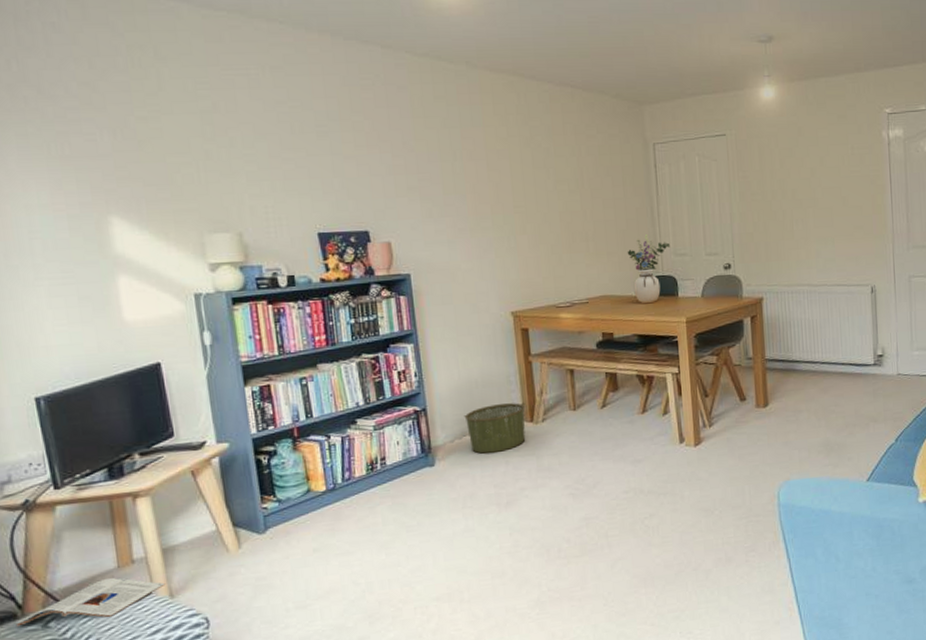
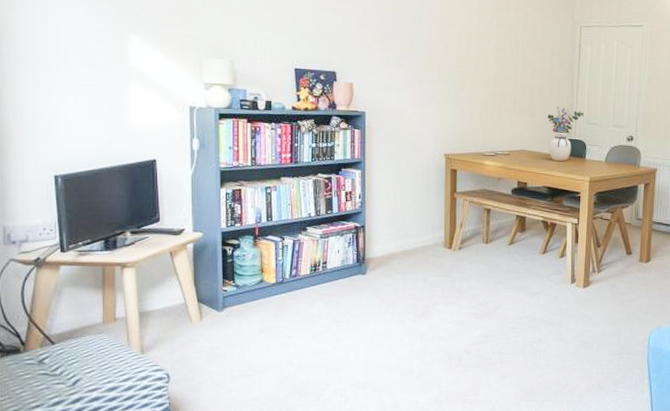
magazine: present [15,578,166,627] -> none [18,331,139,363]
basket: present [464,402,526,454] -> none [395,230,447,270]

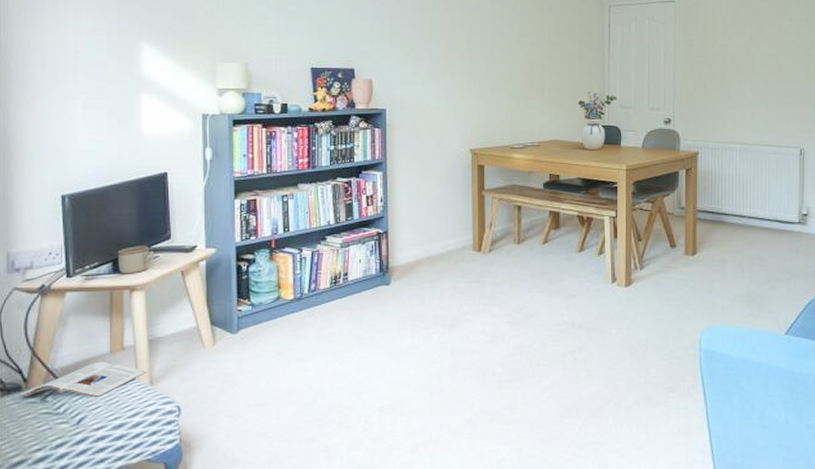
magazine: none [18,331,139,363] -> present [19,362,148,398]
mug: none [109,226,145,252] -> present [117,246,155,274]

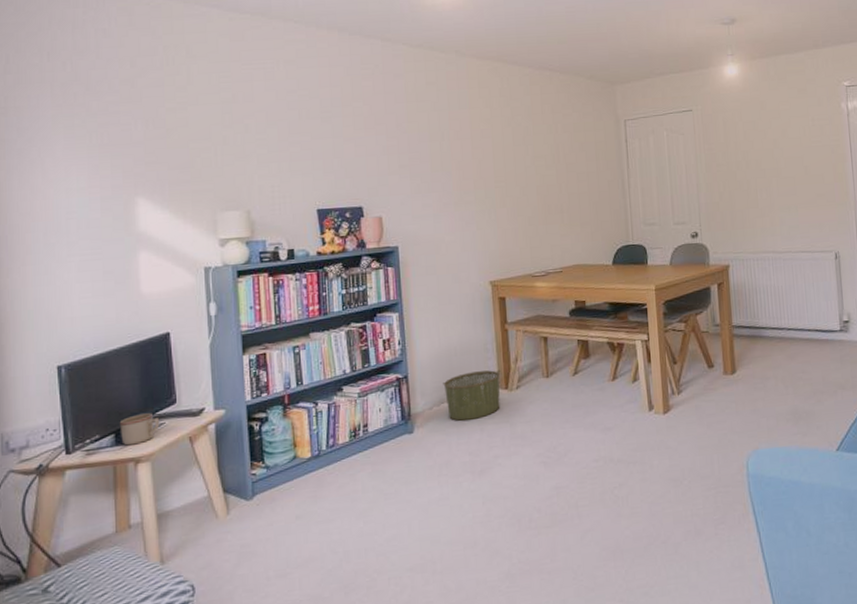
magazine: present [19,362,148,398] -> none [19,543,157,591]
basket: none [420,232,475,277] -> present [443,369,501,421]
bouquet: present [578,87,617,151] -> none [599,206,640,272]

